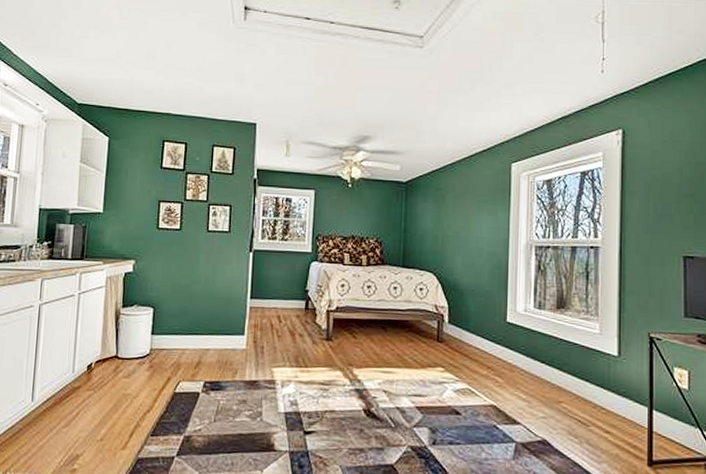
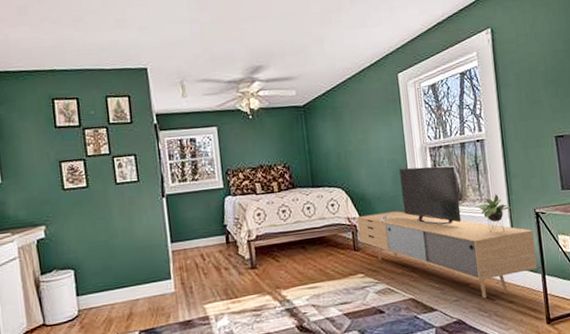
media console: none [445,263,644,423] -> present [357,165,537,299]

